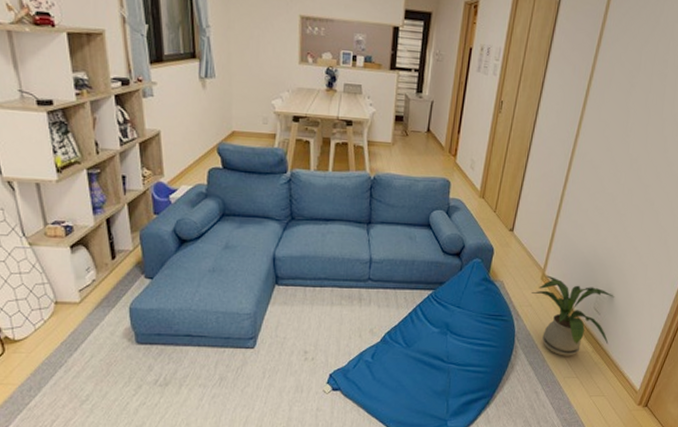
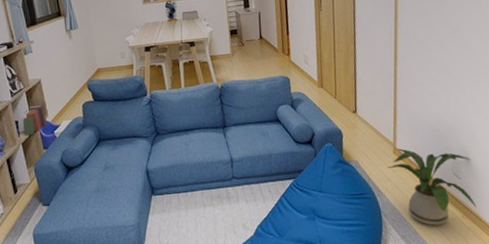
books: none [130,160,163,196] -> present [22,104,48,136]

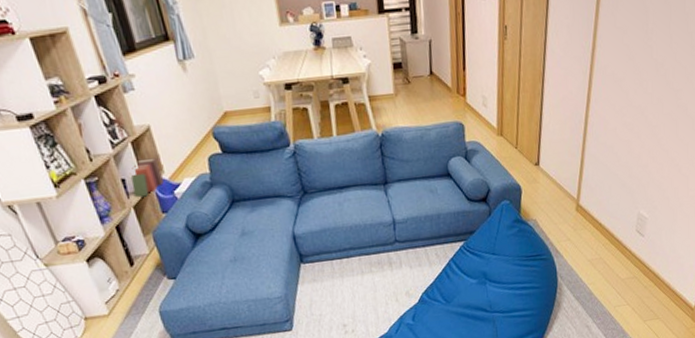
house plant: present [387,148,477,226] -> none [568,205,657,286]

